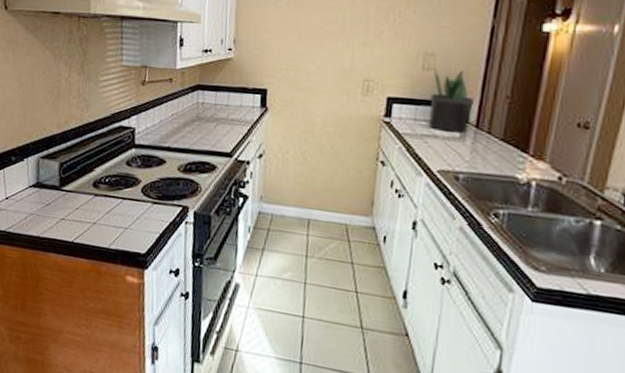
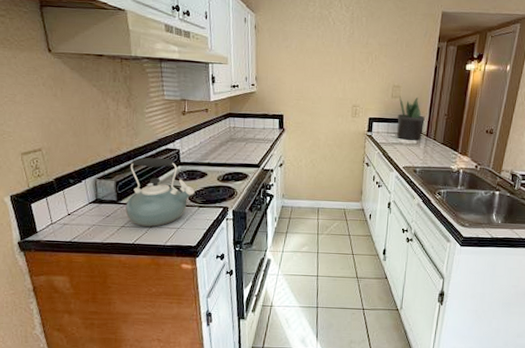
kettle: none [67,135,149,224] -> present [125,157,195,227]

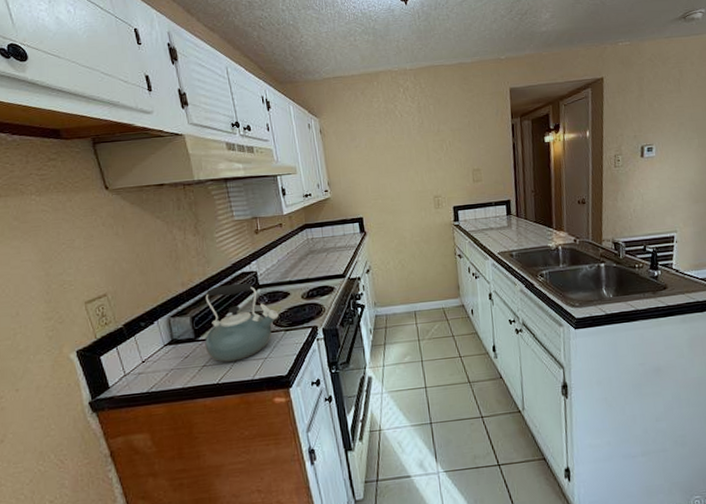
planter: present [397,96,425,140] -> none [481,177,512,224]

